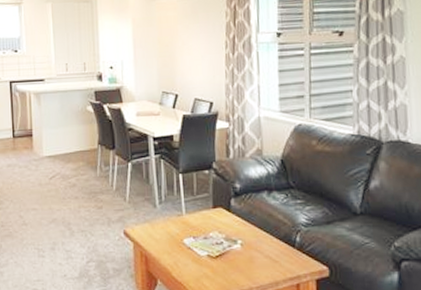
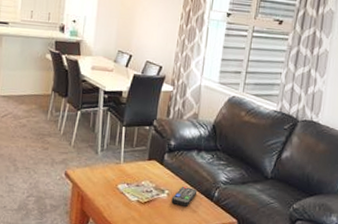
remote control: none [246,233,275,257] -> present [171,186,198,207]

